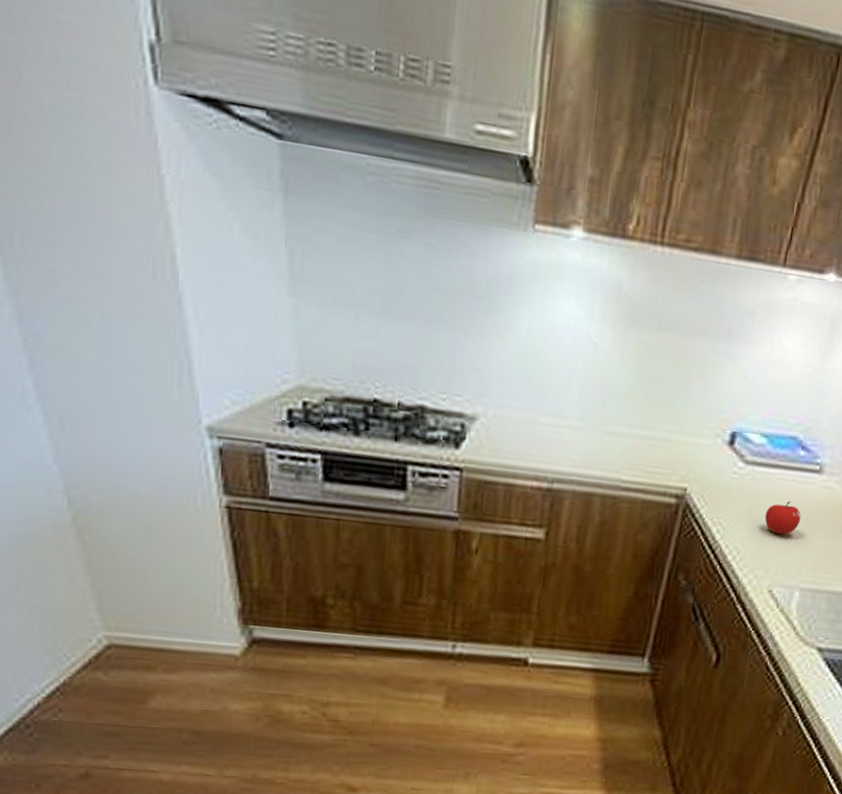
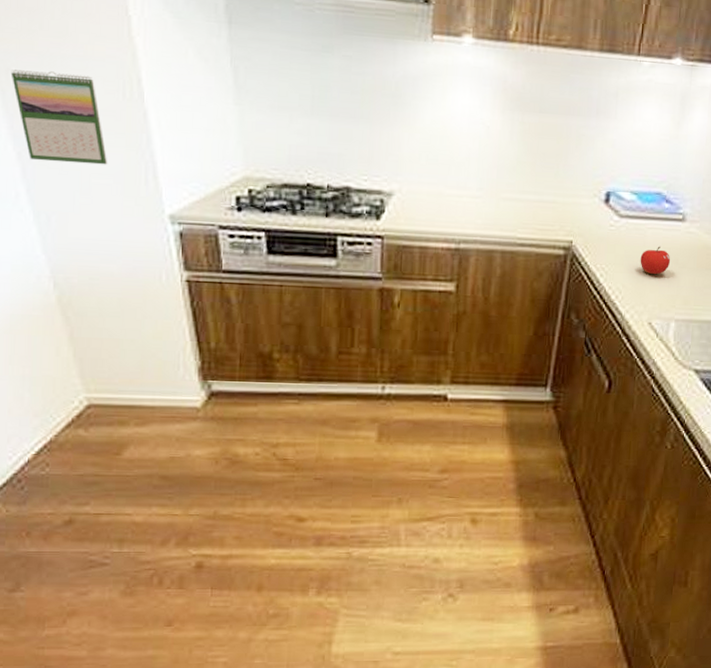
calendar: none [15,234,134,361] -> present [10,69,108,165]

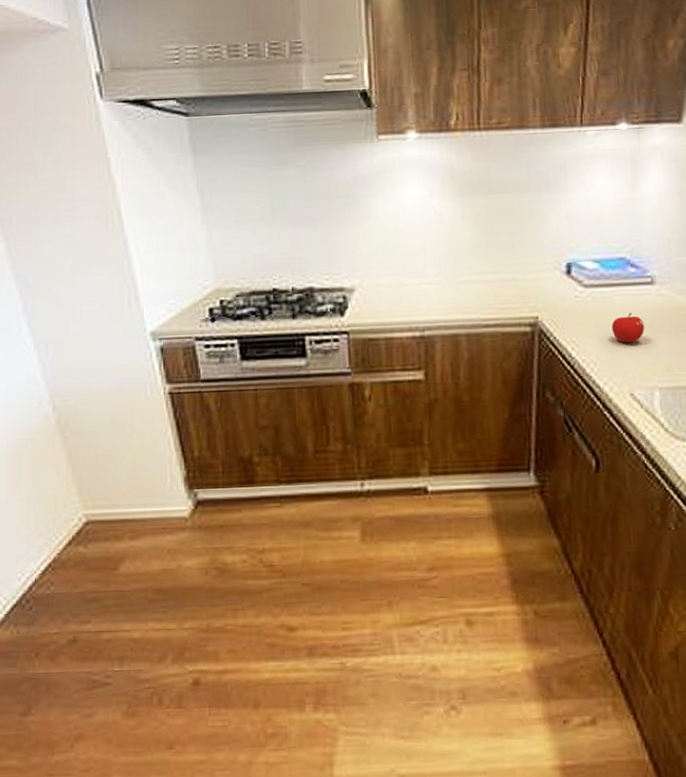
calendar: present [10,69,108,165] -> none [12,214,96,296]

